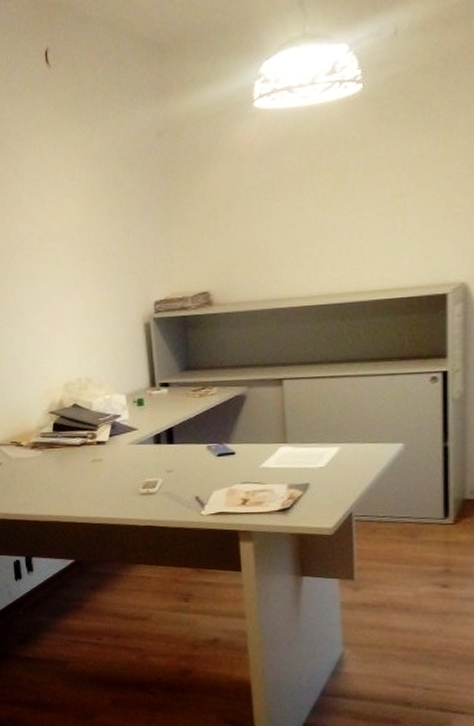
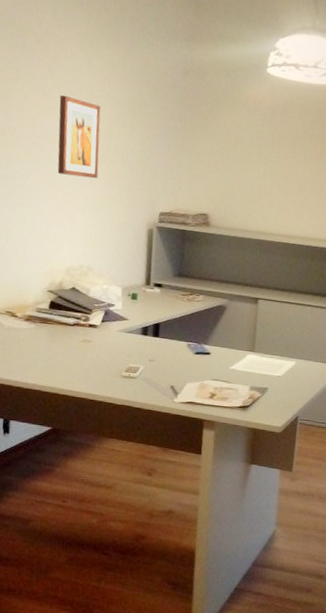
wall art: none [30,195,82,283] -> present [57,95,101,179]

